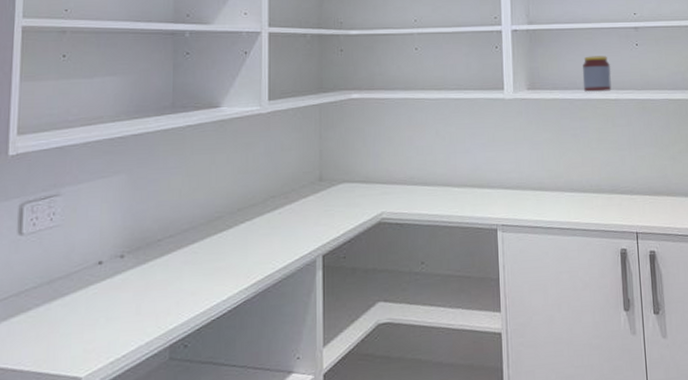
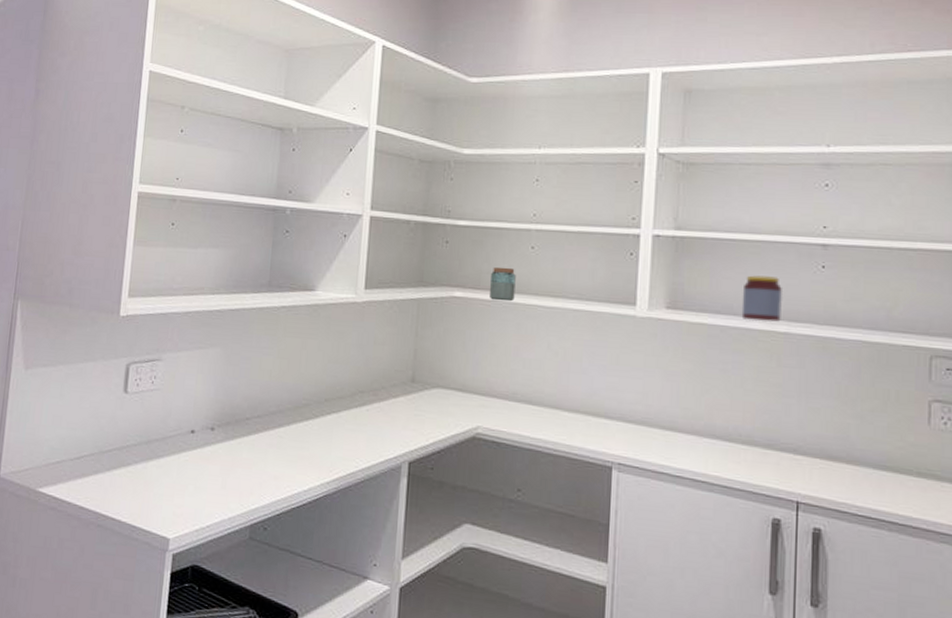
peanut butter: none [383,68,405,98] -> present [490,267,516,302]

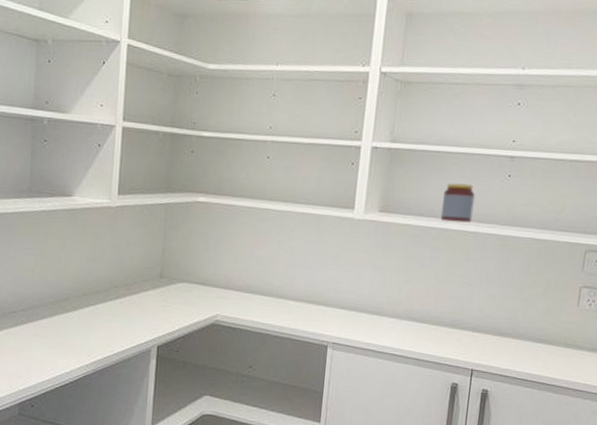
peanut butter: present [490,267,516,302] -> none [229,174,253,206]

